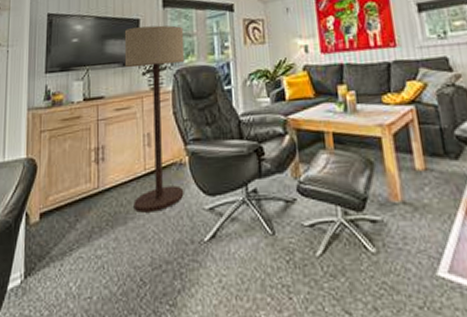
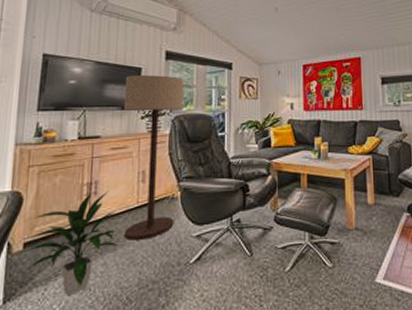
indoor plant: none [39,156,129,274] -> present [22,190,119,296]

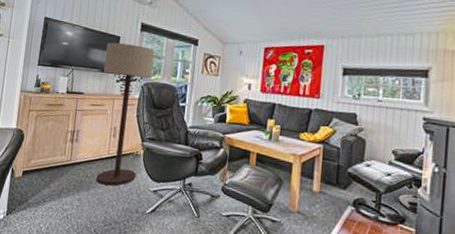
indoor plant: present [22,190,119,296] -> none [21,139,92,220]

